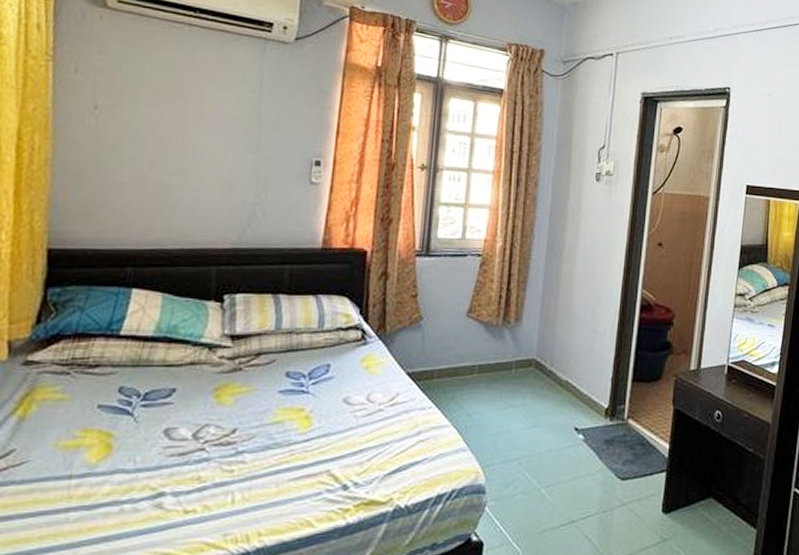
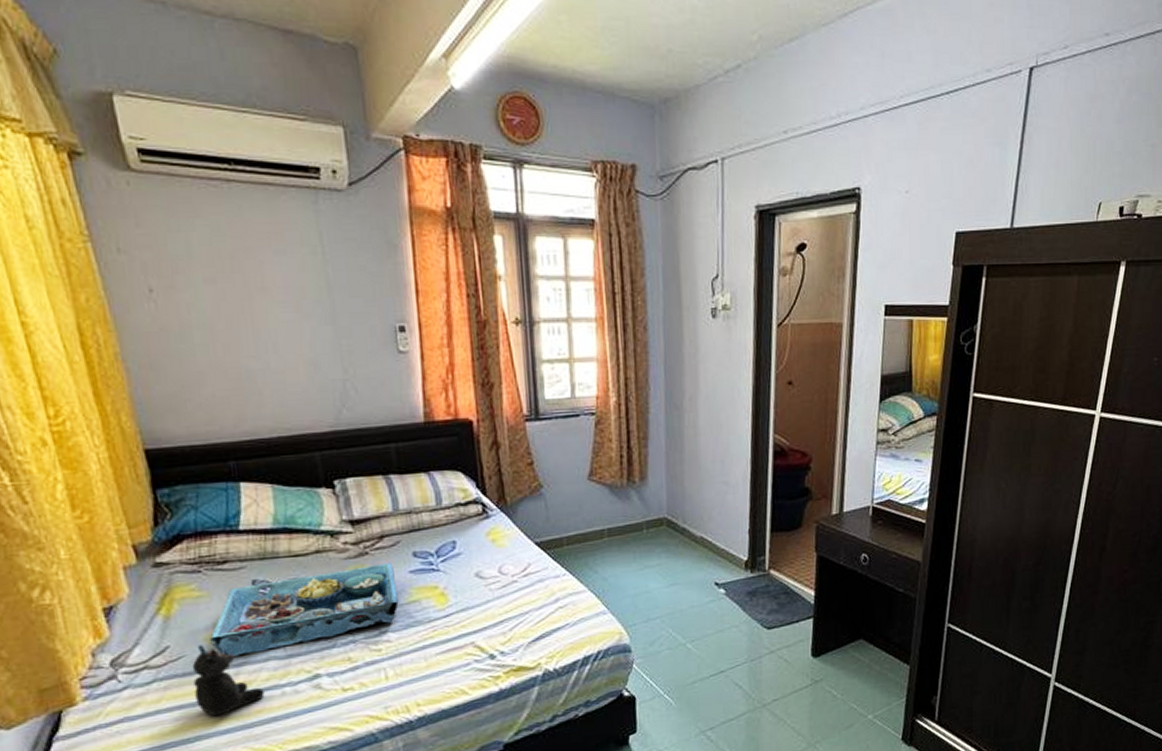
teddy bear: none [26,451,102,532] -> present [192,645,265,717]
serving tray: none [59,380,264,466] -> present [210,562,399,656]

